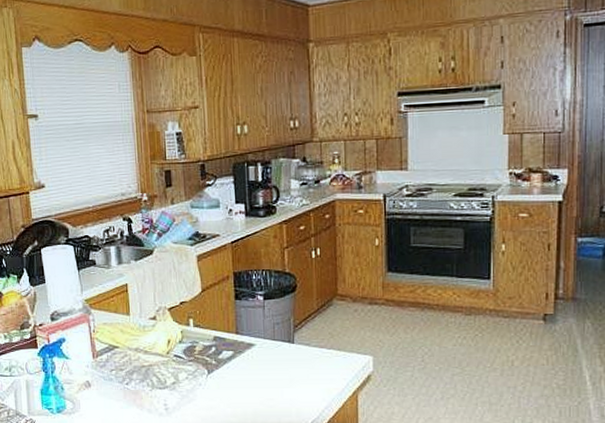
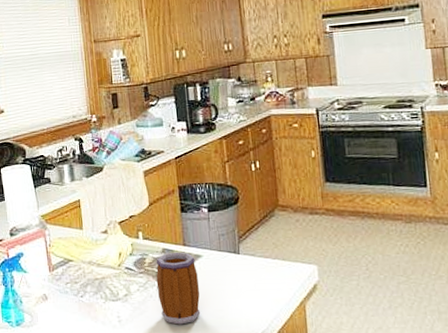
mug: none [206,340,251,413] -> present [156,252,201,325]

